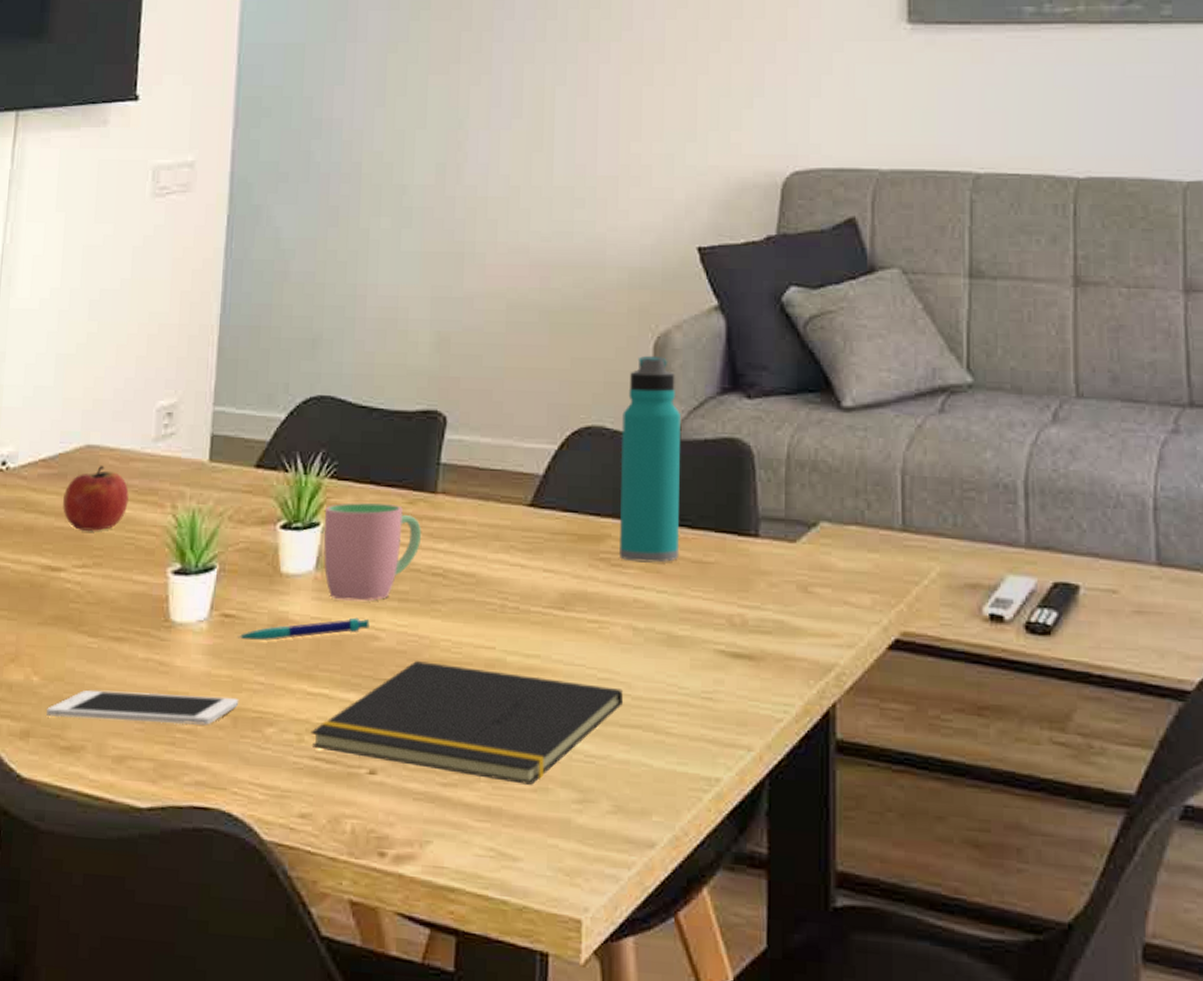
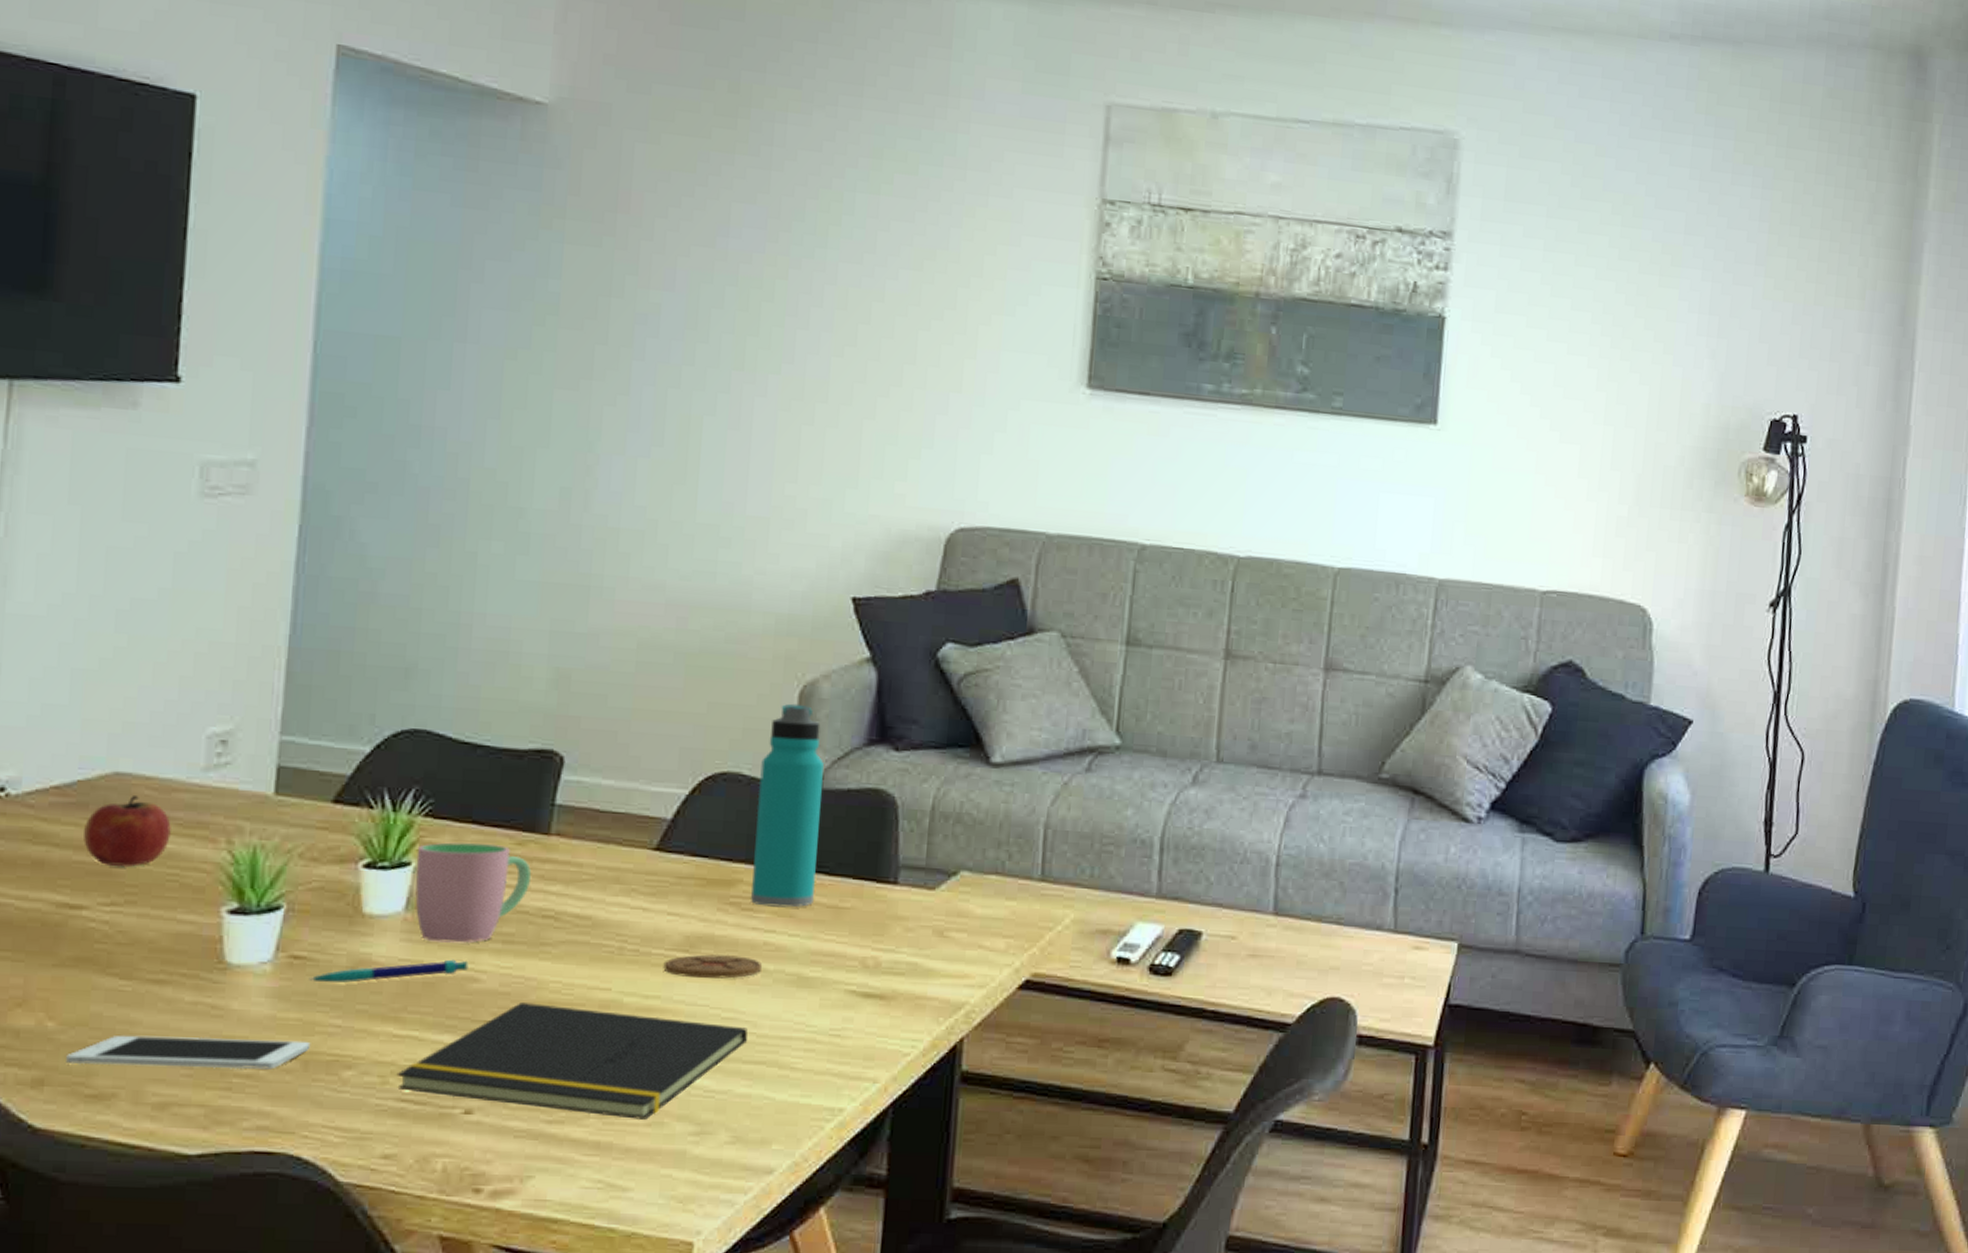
coaster: none [541,611,633,638] -> present [663,954,762,979]

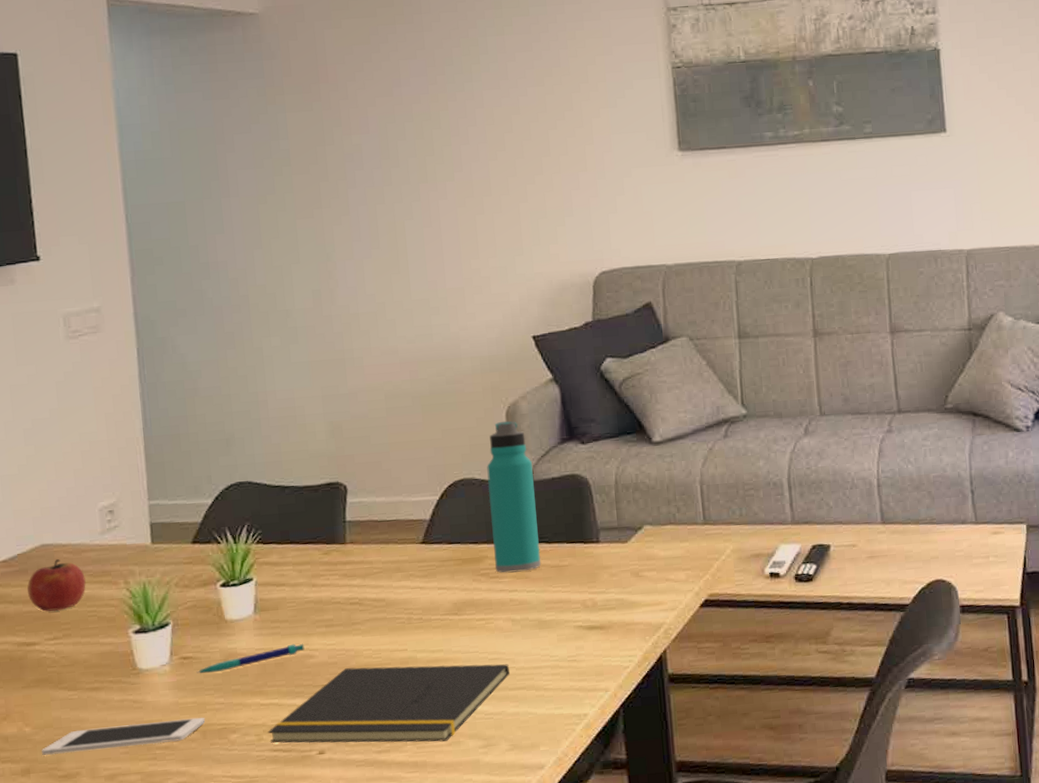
cup: present [415,842,532,943] -> none [255,556,338,633]
coaster: present [663,954,762,979] -> none [441,612,511,633]

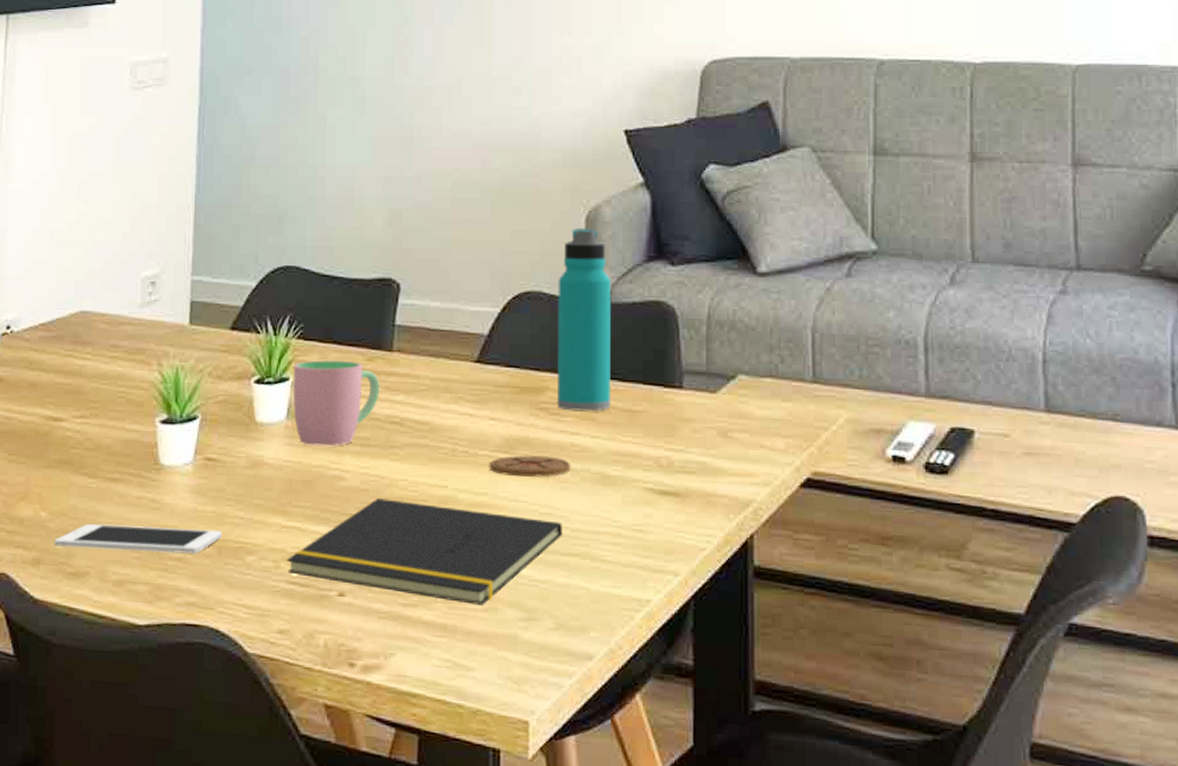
fruit: present [27,559,86,612] -> none [62,329,119,387]
pen: present [196,644,305,674] -> none [219,460,336,481]
cup: none [255,556,338,633] -> present [293,360,381,447]
coaster: none [441,612,511,633] -> present [489,455,570,477]

